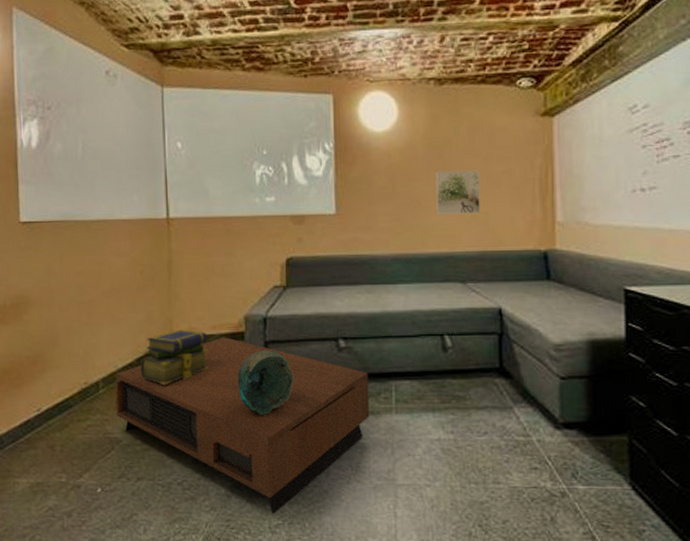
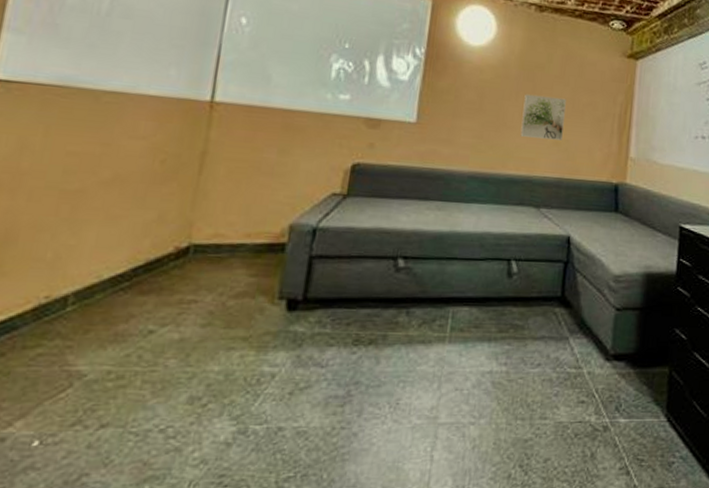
coffee table: present [115,337,369,514] -> none [85,247,425,465]
stack of books: present [141,329,208,385] -> none [134,235,237,303]
decorative bowl: present [237,350,294,415] -> none [265,265,339,343]

